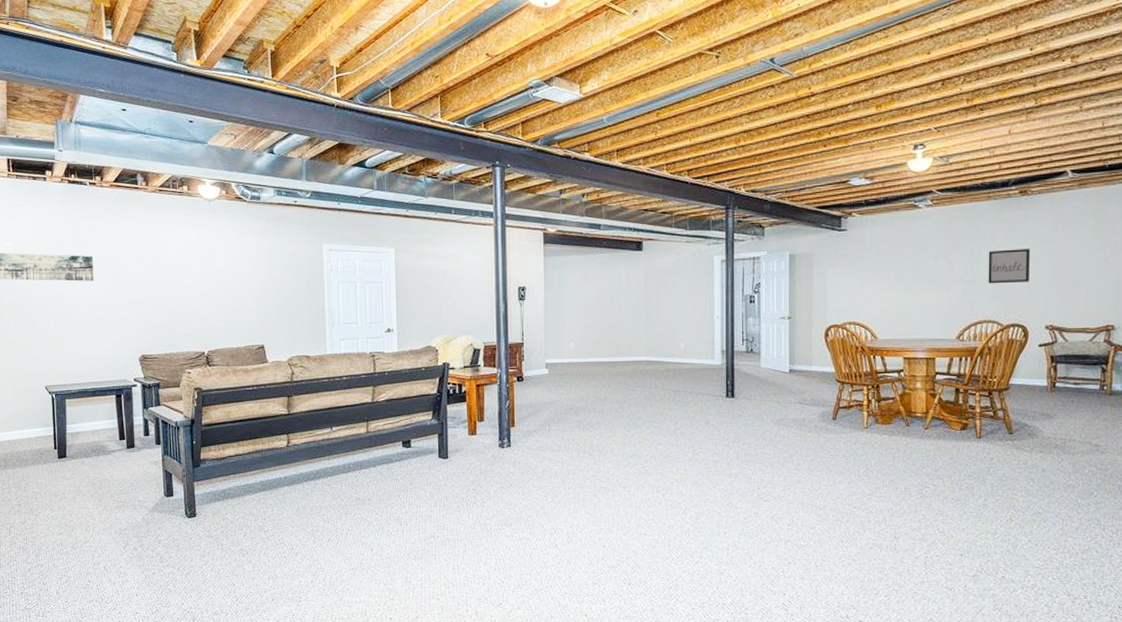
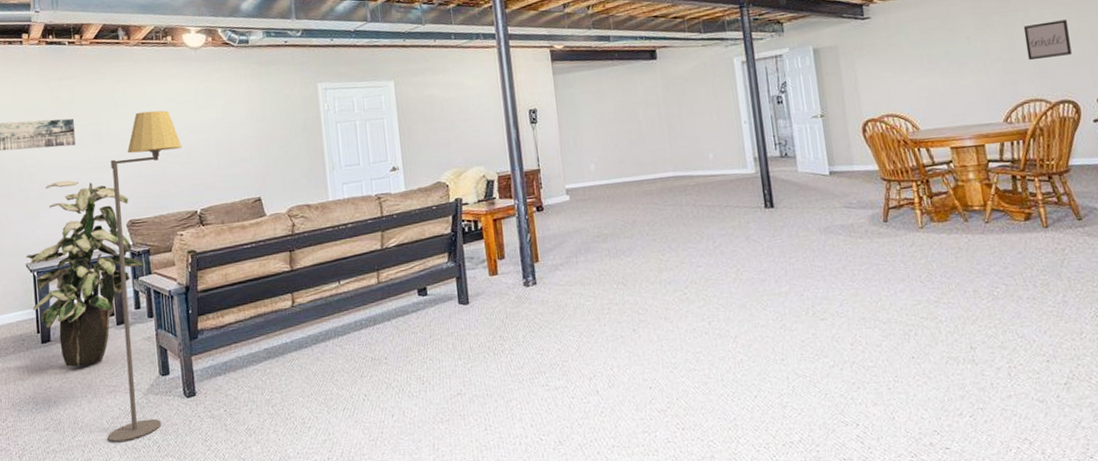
indoor plant: none [45,313,153,482] -> present [26,180,143,367]
floor lamp: none [115,255,193,550] -> present [107,110,182,442]

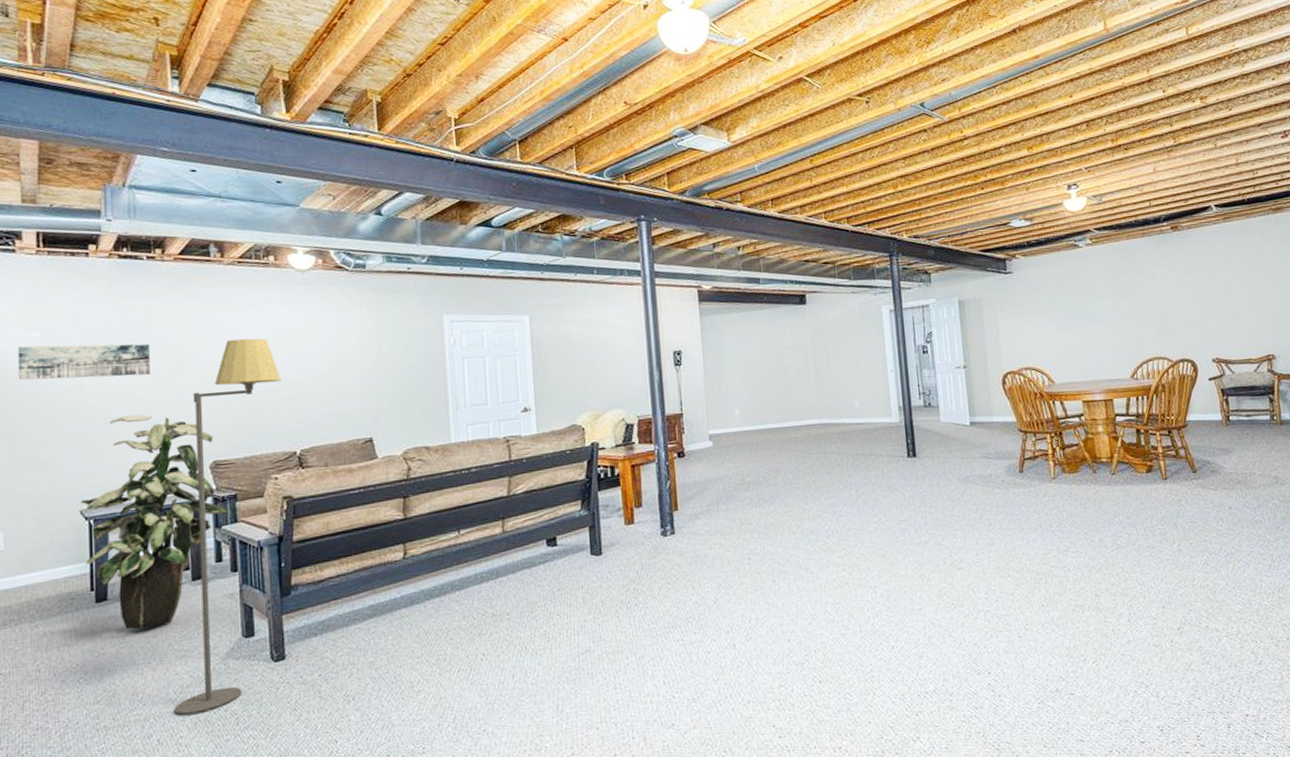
wall art: present [1023,20,1072,61] -> none [1150,283,1191,320]

